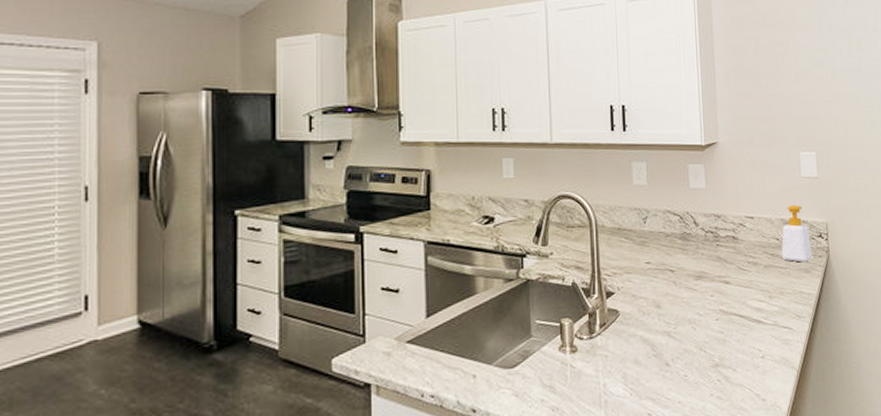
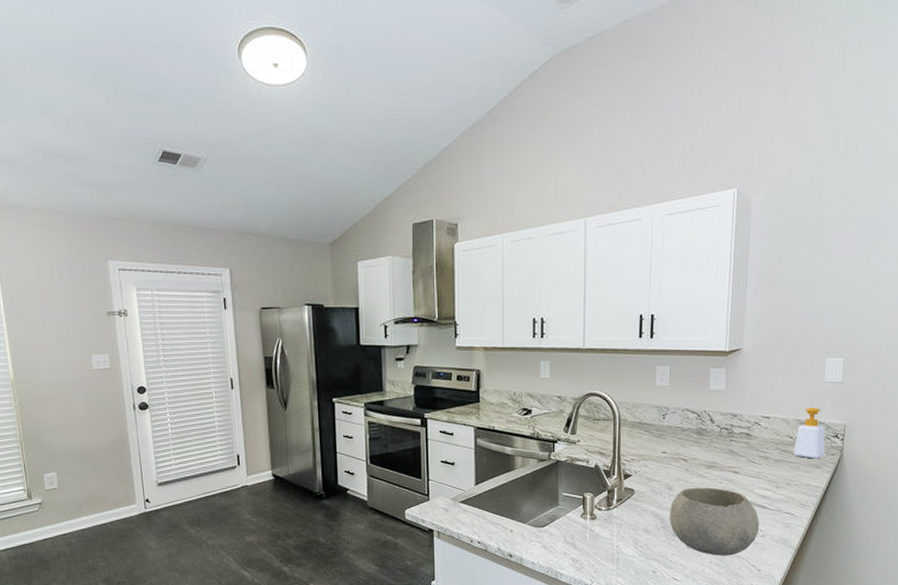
bowl: none [660,302,758,387] -> present [669,487,759,556]

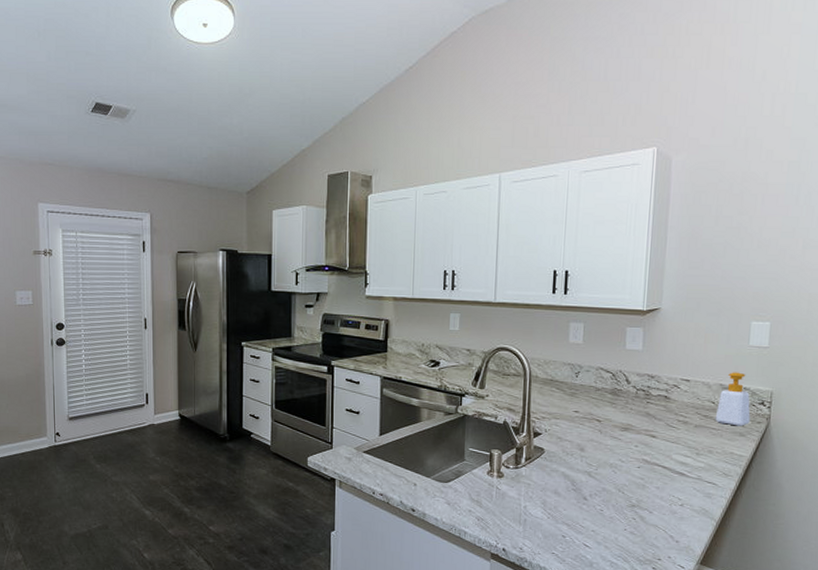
bowl: present [669,487,759,556] -> none [580,449,678,524]

